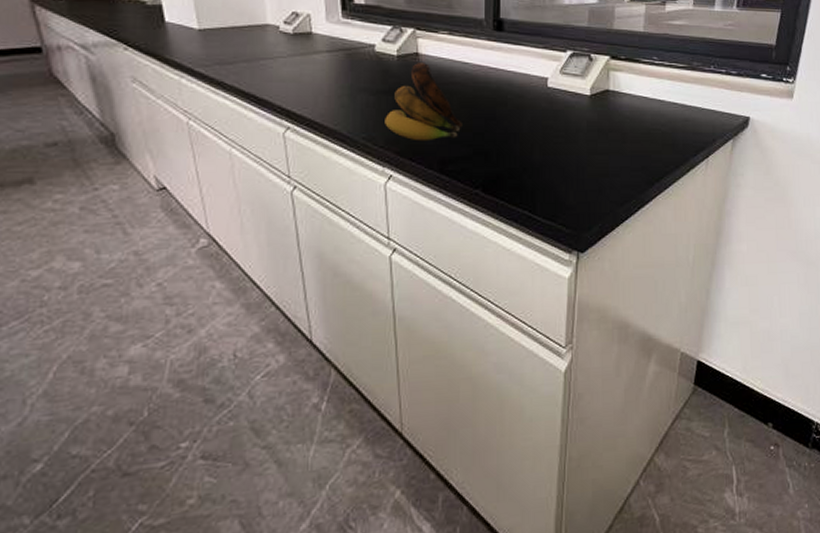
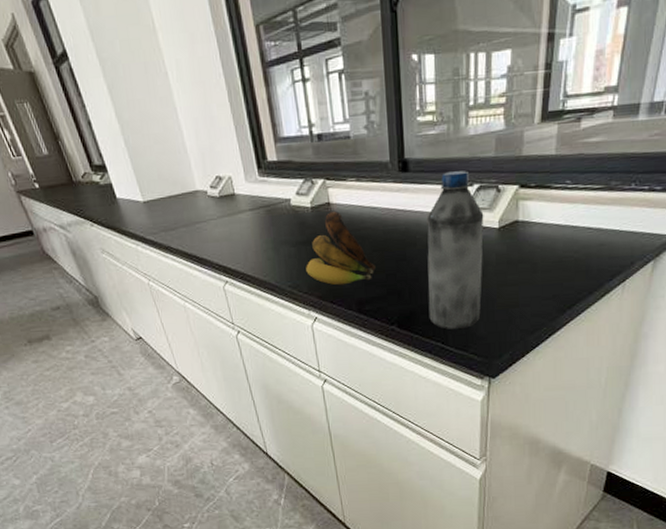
water bottle: none [517,36,576,198] -> present [427,171,484,330]

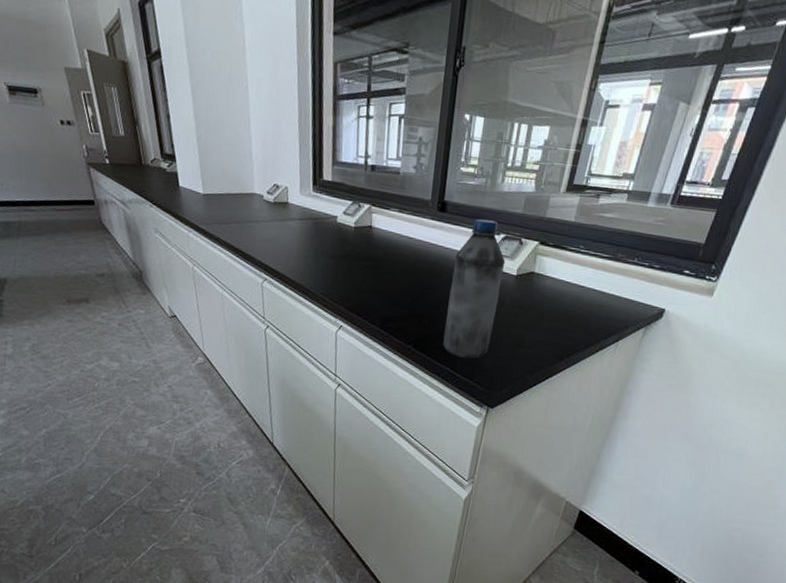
banana: present [306,211,376,285] -> none [340,234,403,301]

